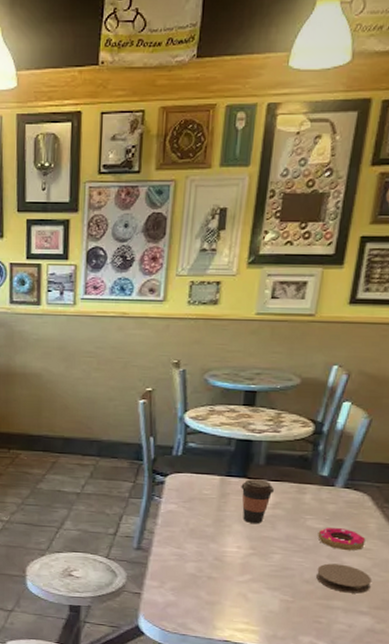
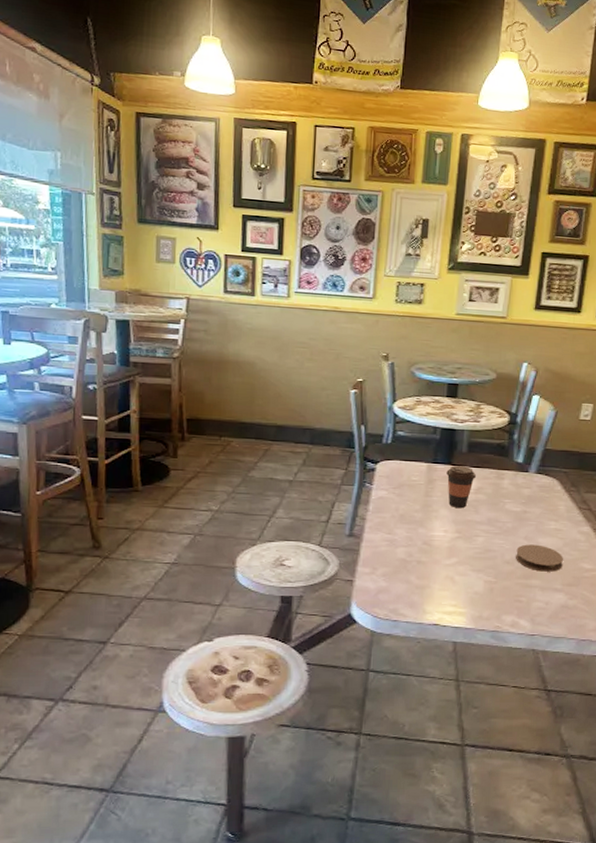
donut: present [317,528,366,551] -> none [515,511,557,532]

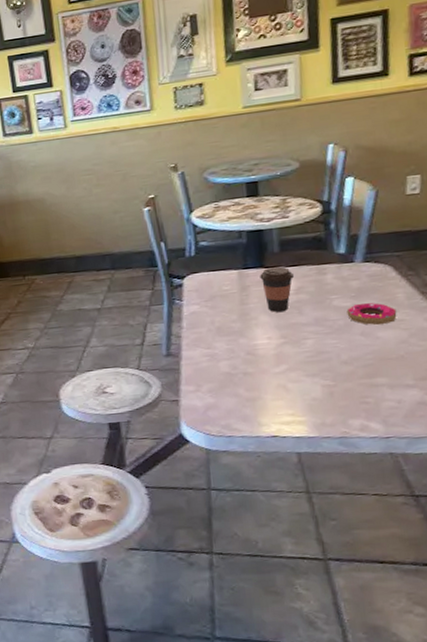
donut: none [515,511,557,532] -> present [346,303,397,326]
coaster: present [516,544,564,572] -> none [353,339,412,368]

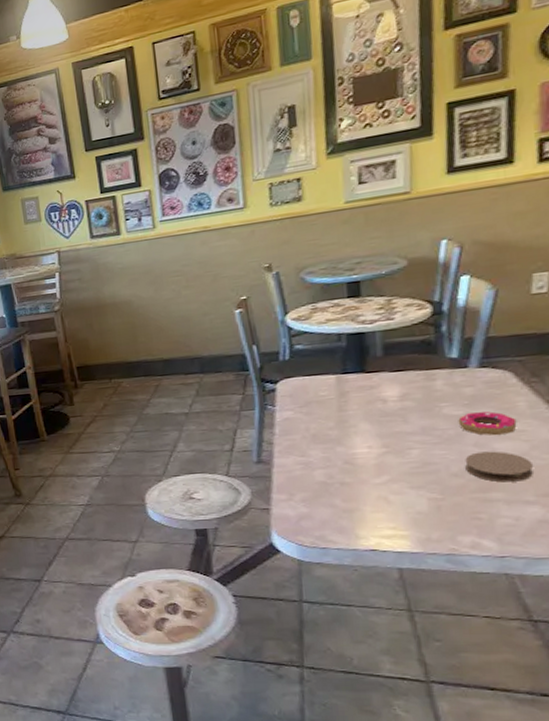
coffee cup: present [260,266,295,313] -> none [360,372,400,421]
coaster: none [353,339,412,368] -> present [465,451,534,482]

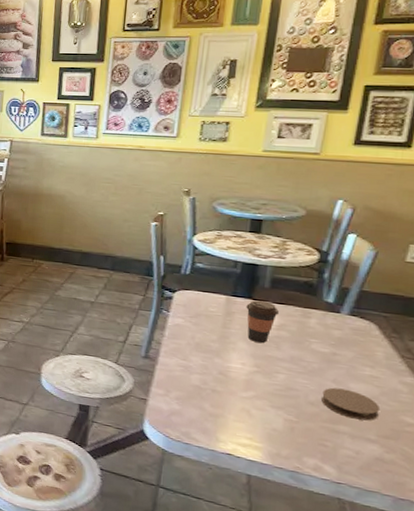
coffee cup: none [360,372,400,421] -> present [246,300,280,344]
donut: present [458,411,517,436] -> none [323,352,373,378]

